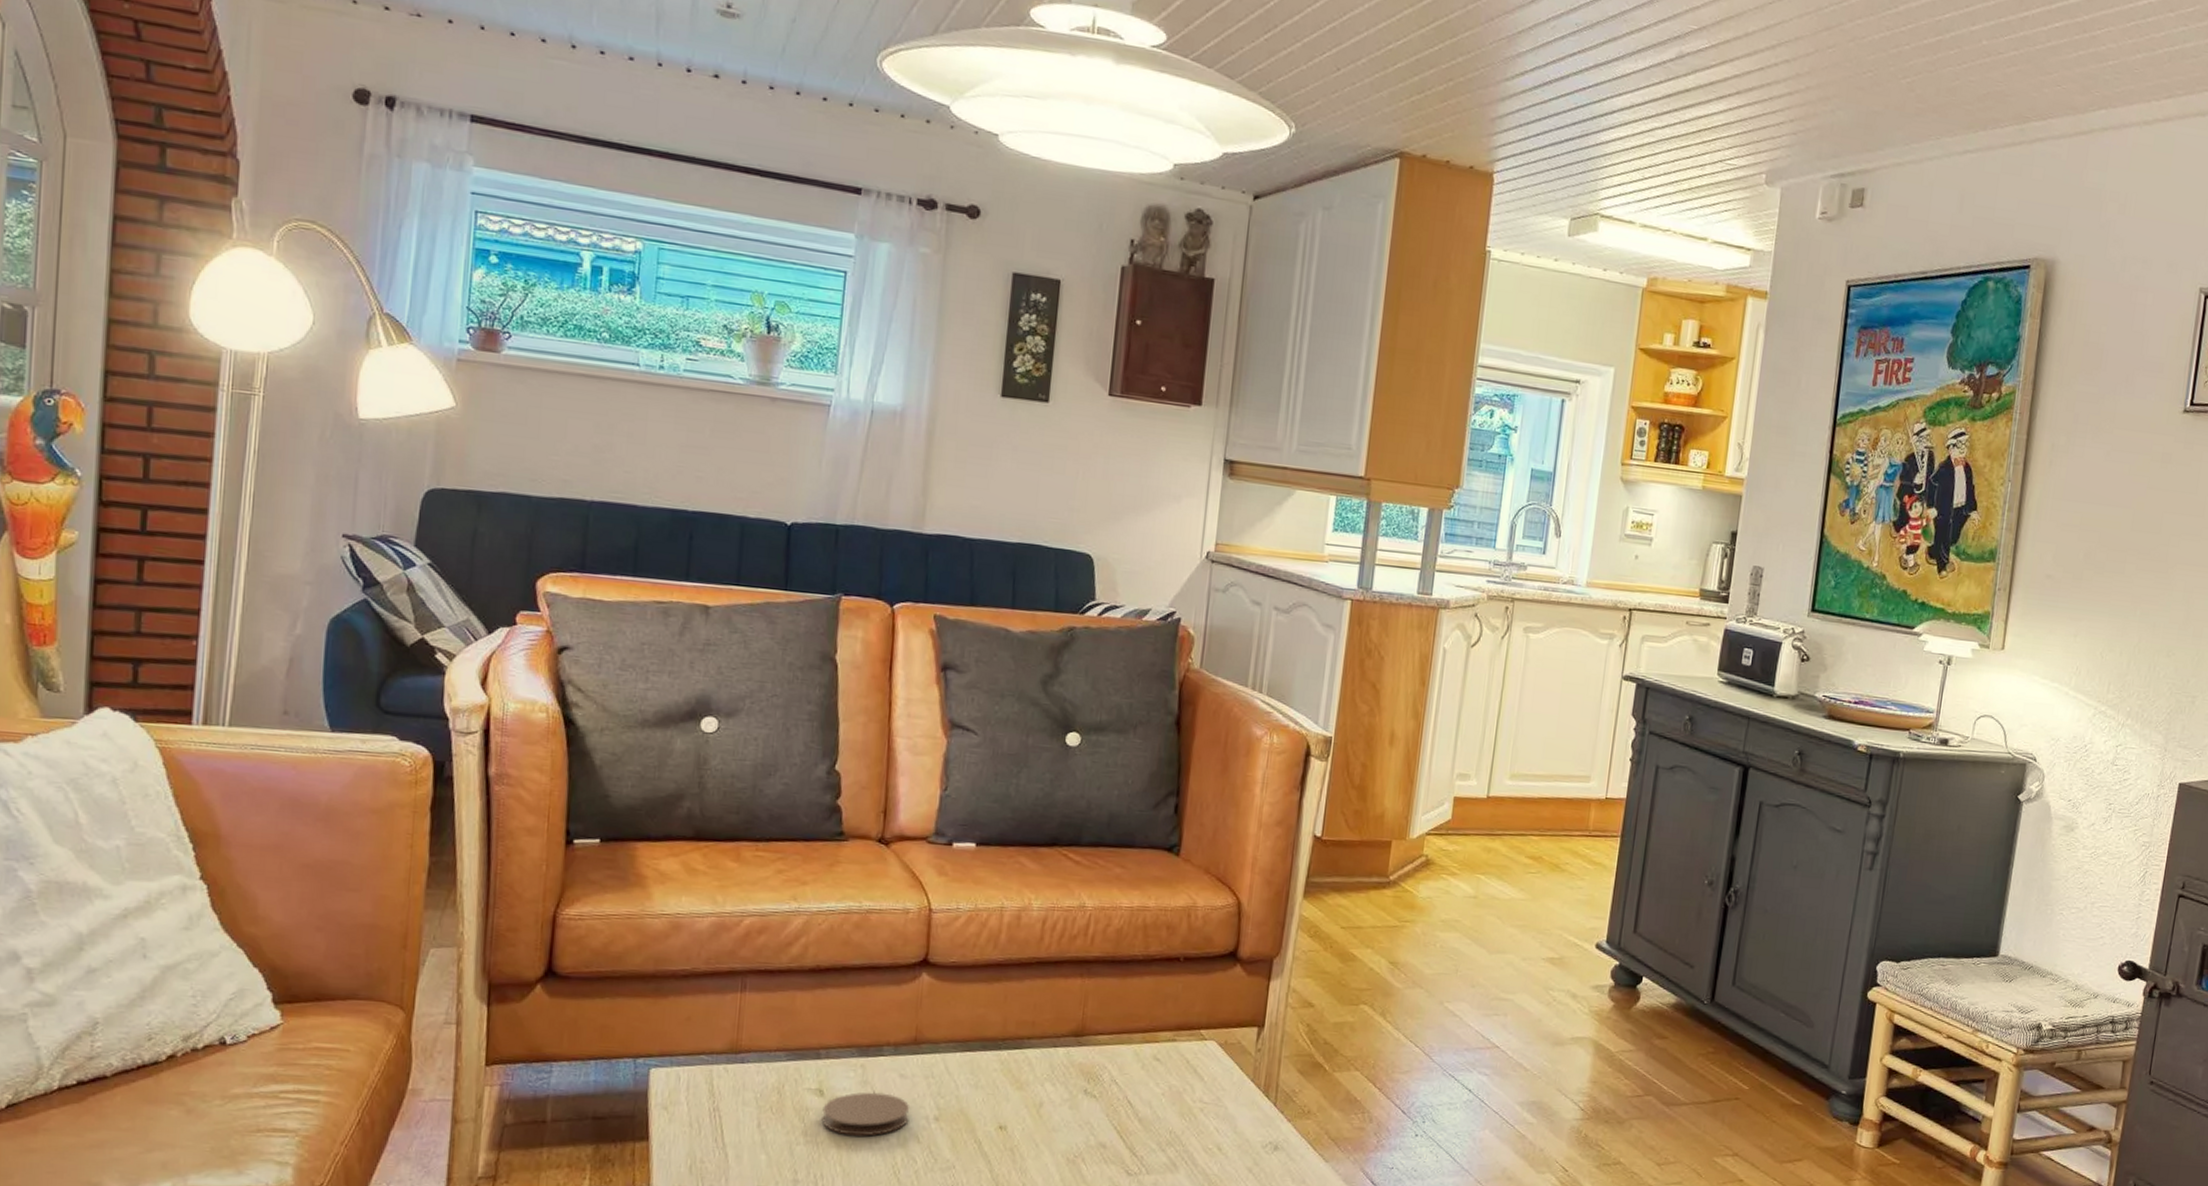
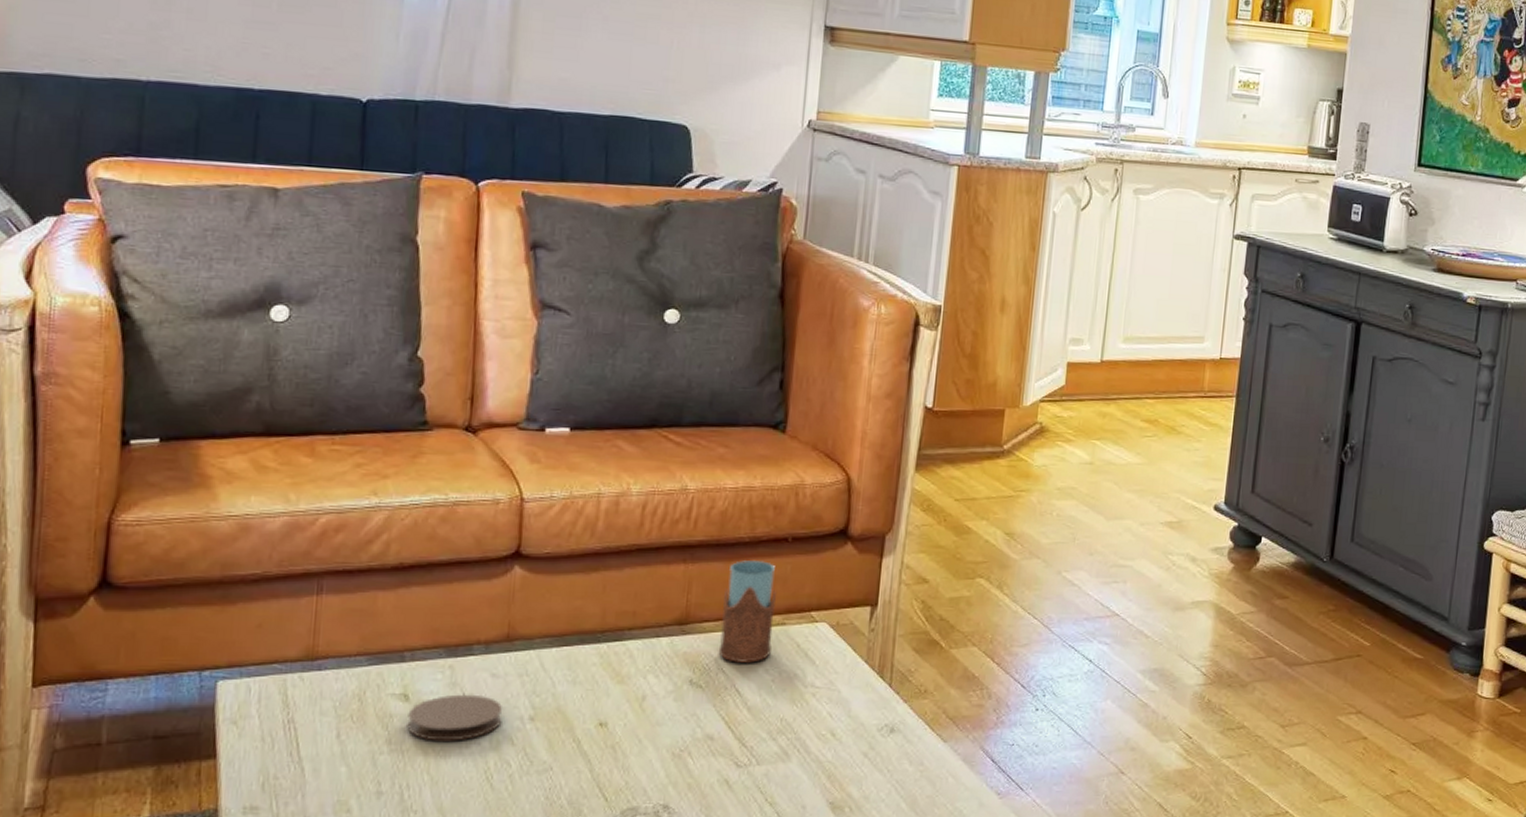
drinking glass: none [1111,977,1169,1076] -> present [718,560,777,663]

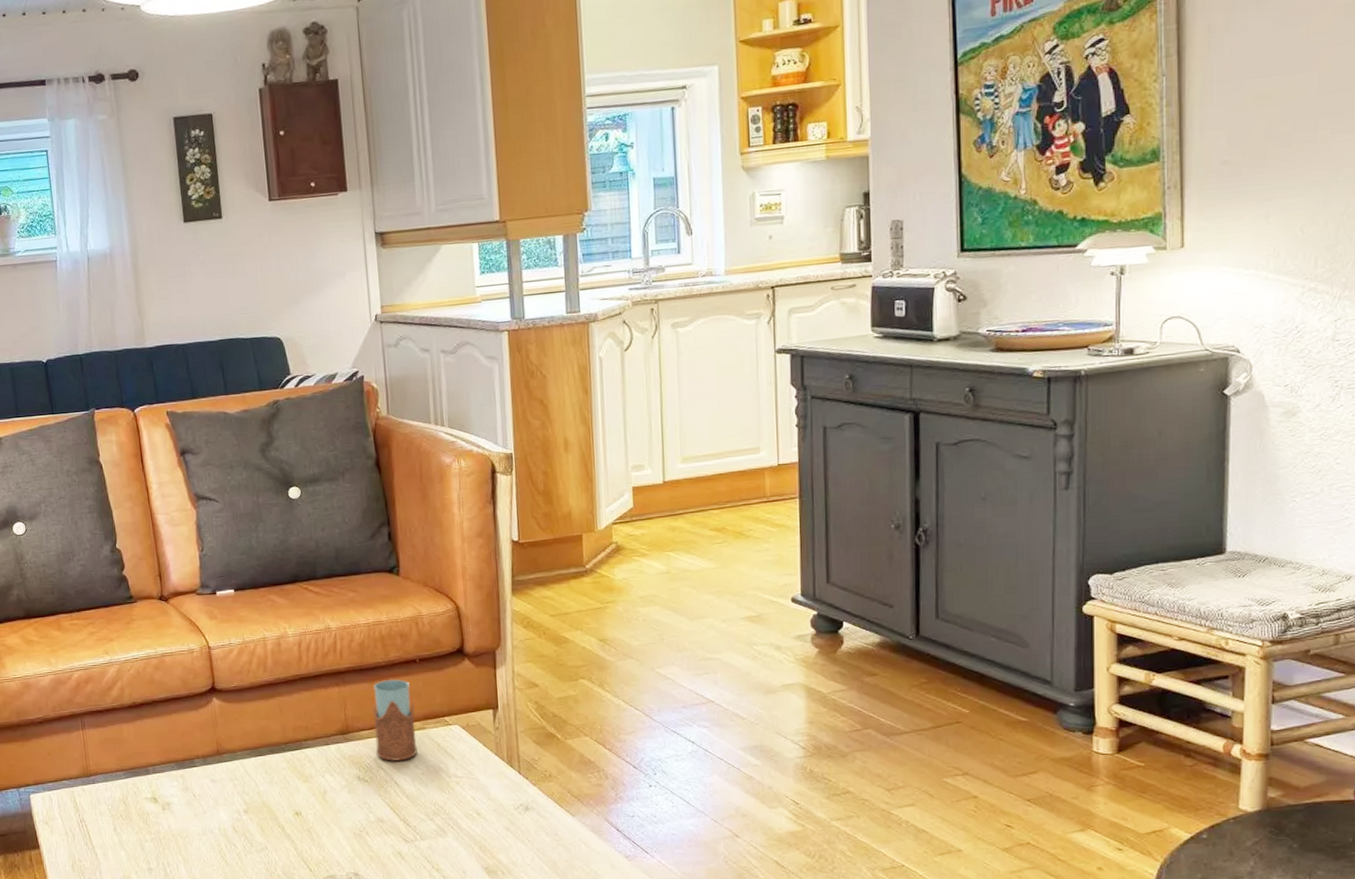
coaster: present [407,694,503,741] -> none [159,795,225,831]

